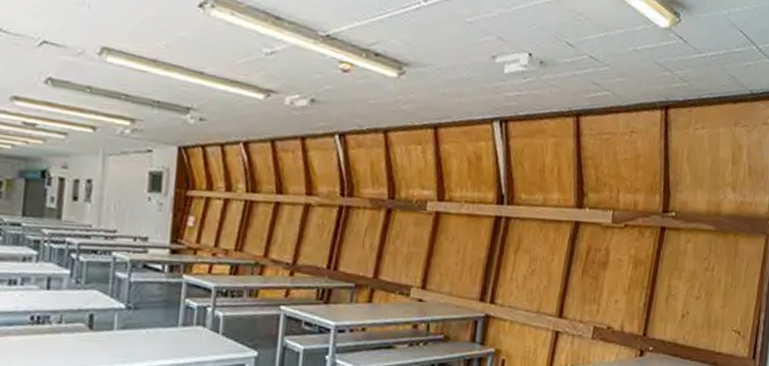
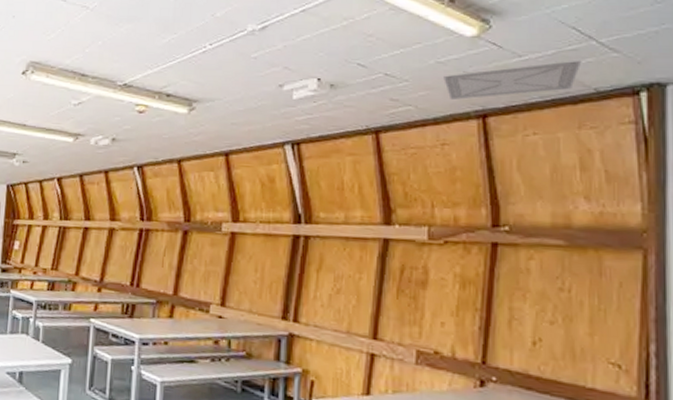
ceiling vent: none [638,62,744,90] -> present [444,60,582,101]

